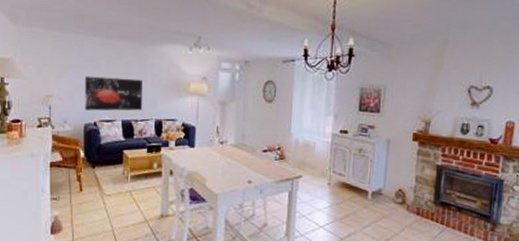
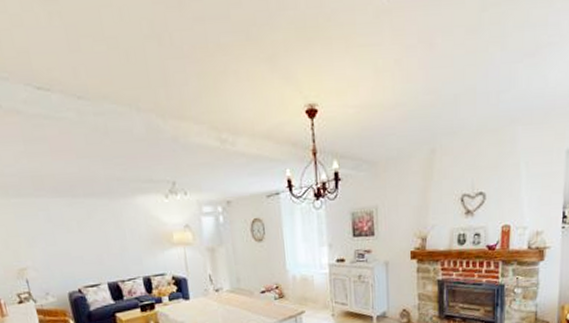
wall art: present [85,76,143,111] -> none [58,237,127,278]

